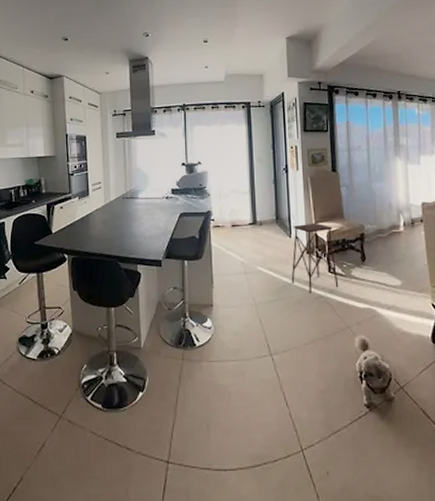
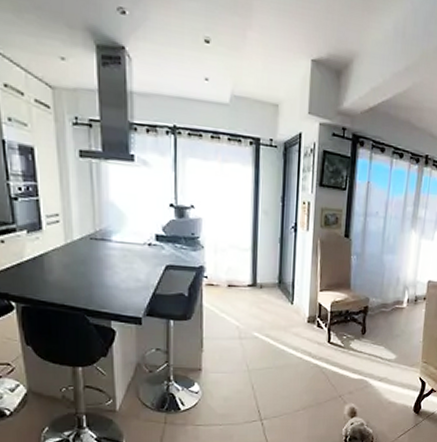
side table: present [291,222,339,294] -> none [288,290,338,363]

